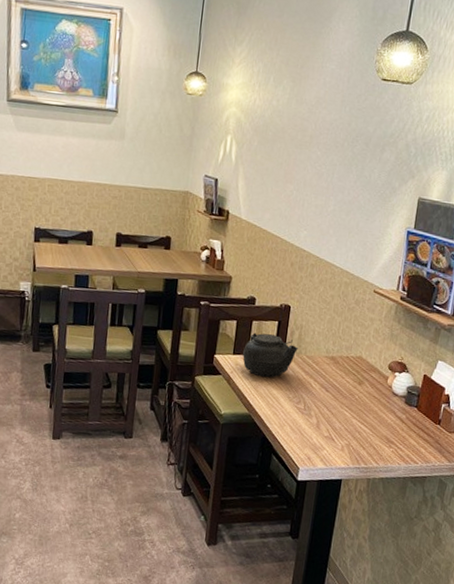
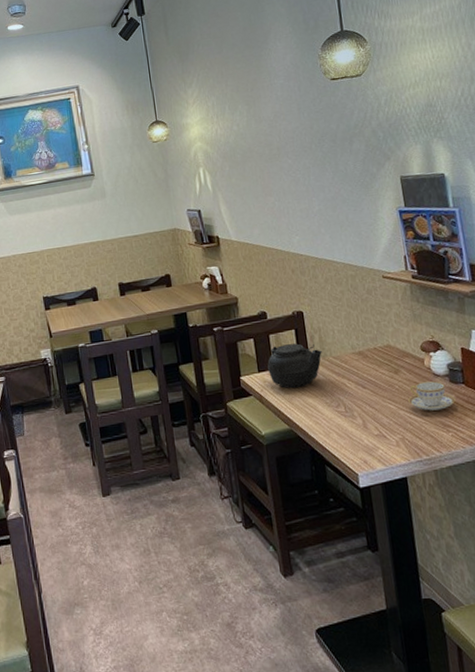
teacup: none [363,398,405,427] -> present [408,381,456,411]

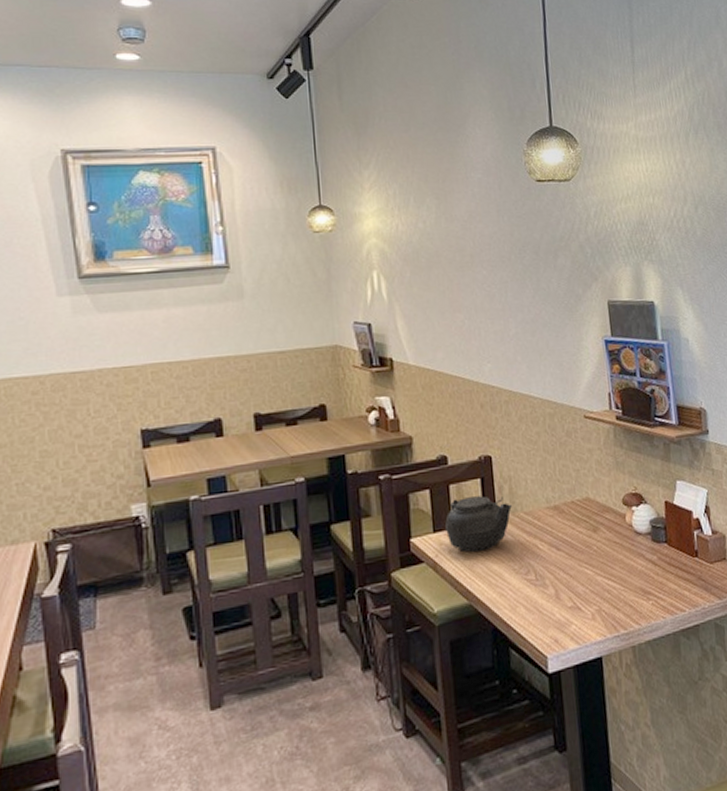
teacup: present [408,381,456,411] -> none [607,540,657,576]

